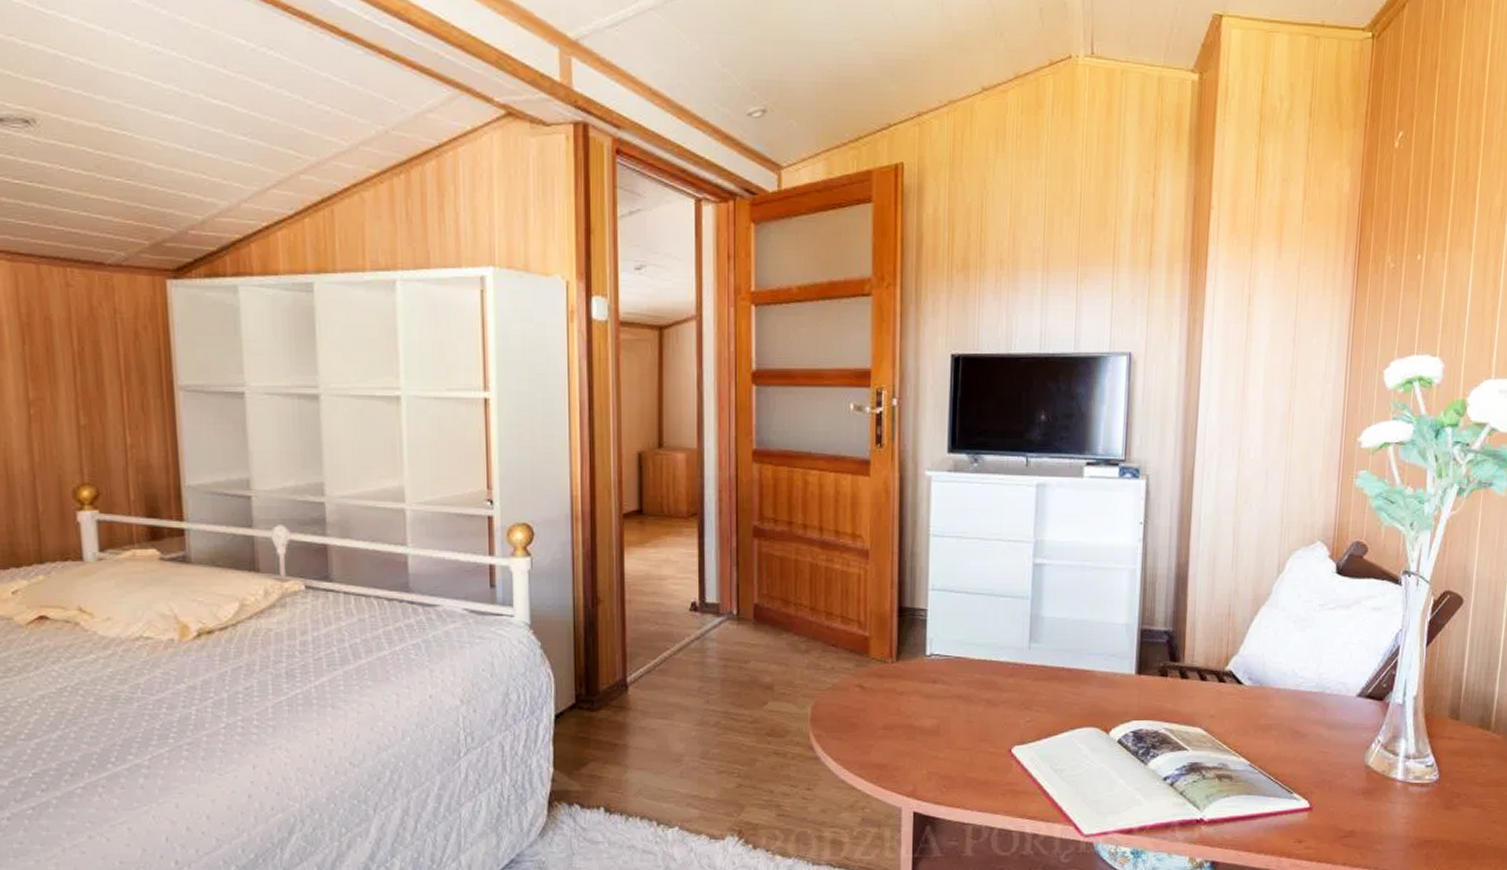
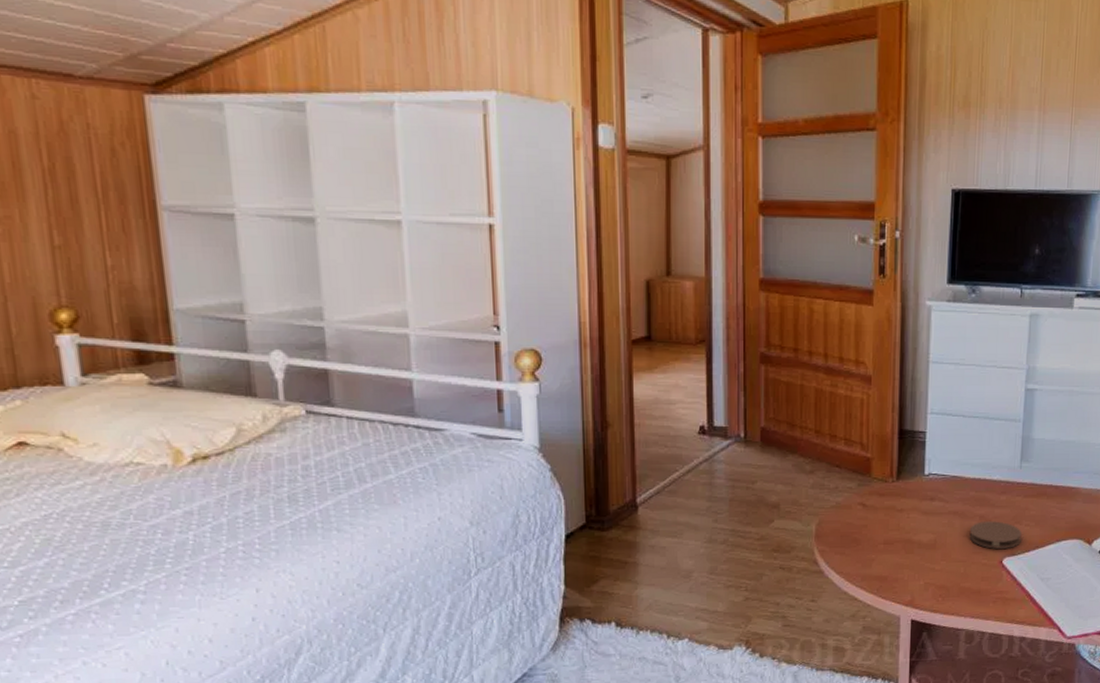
coaster: none [975,706,1032,736] -> present [969,521,1022,549]

